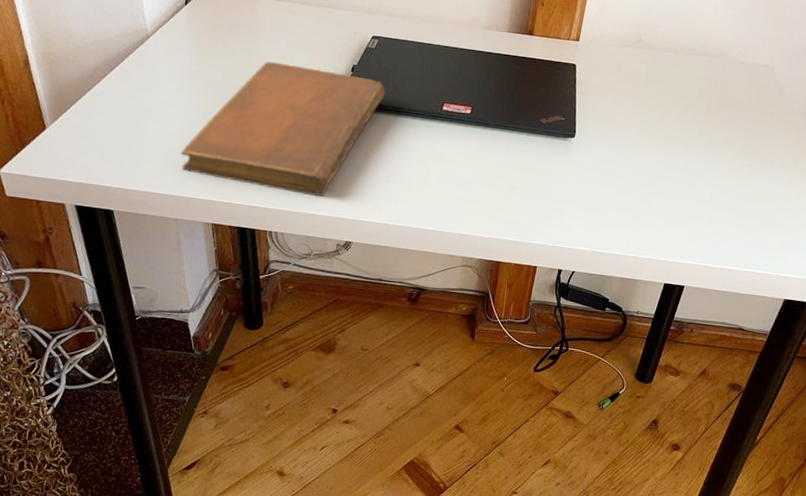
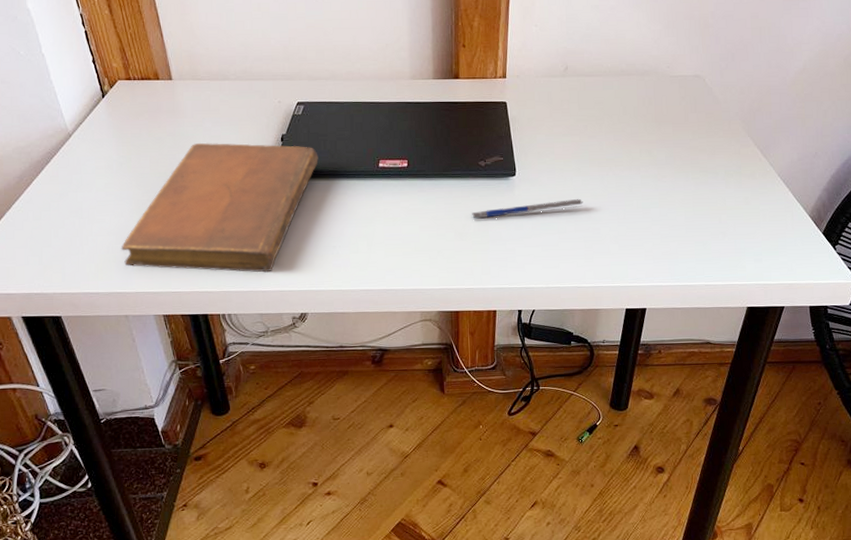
pen: none [526,167,637,178] -> present [472,198,583,221]

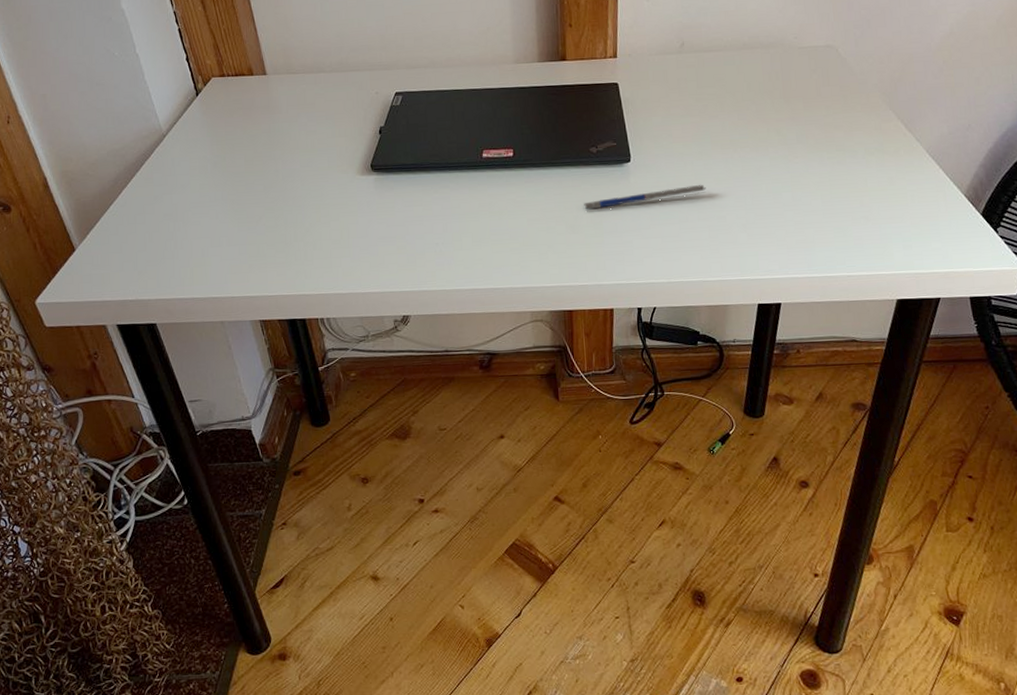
notebook: present [120,142,319,273] -> none [216,138,419,274]

